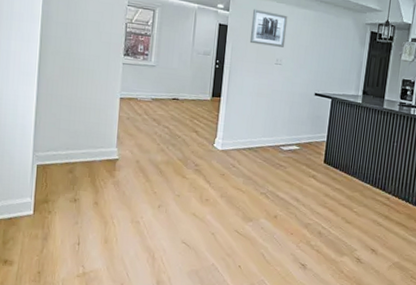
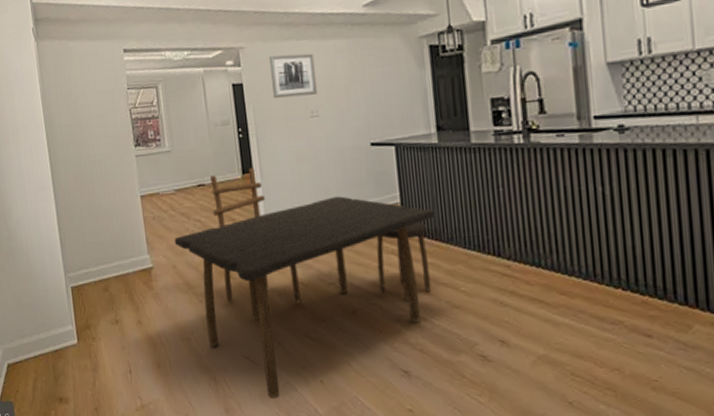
dining table: none [142,93,348,277] -> present [174,167,435,400]

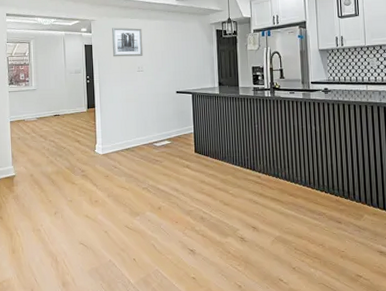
dining table: present [174,167,435,400] -> none [33,104,215,274]

